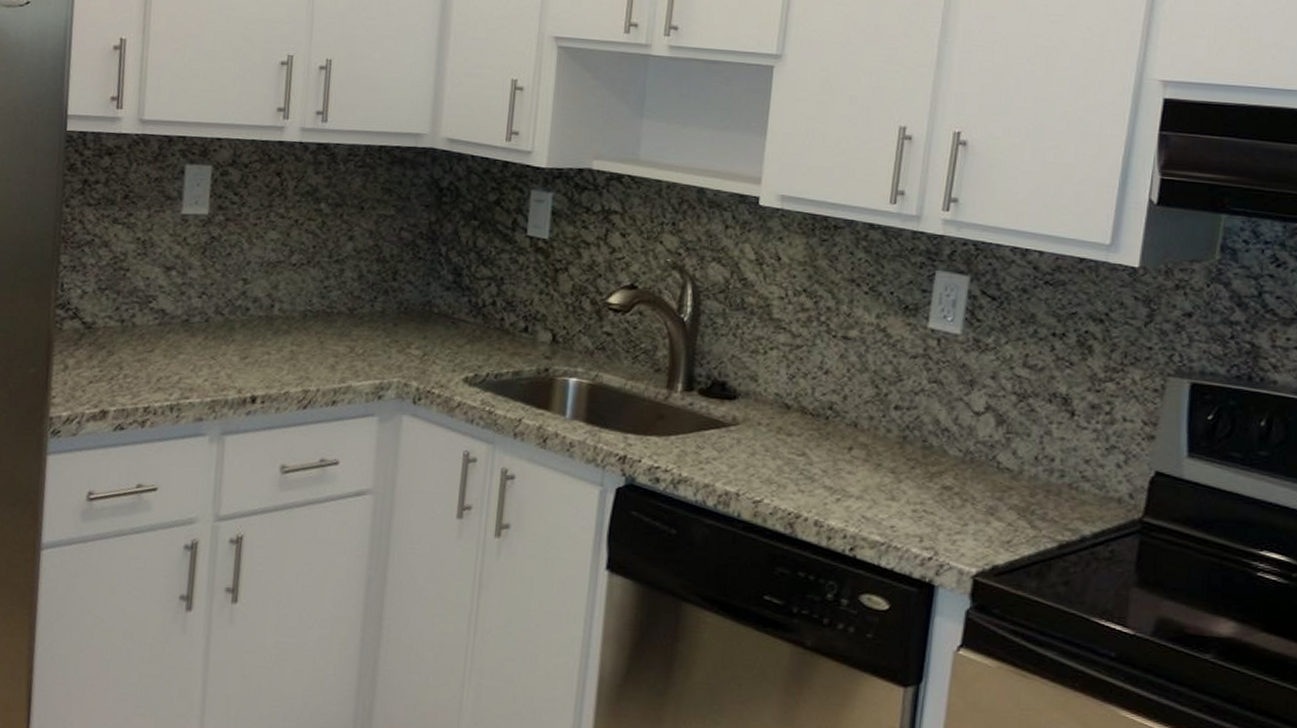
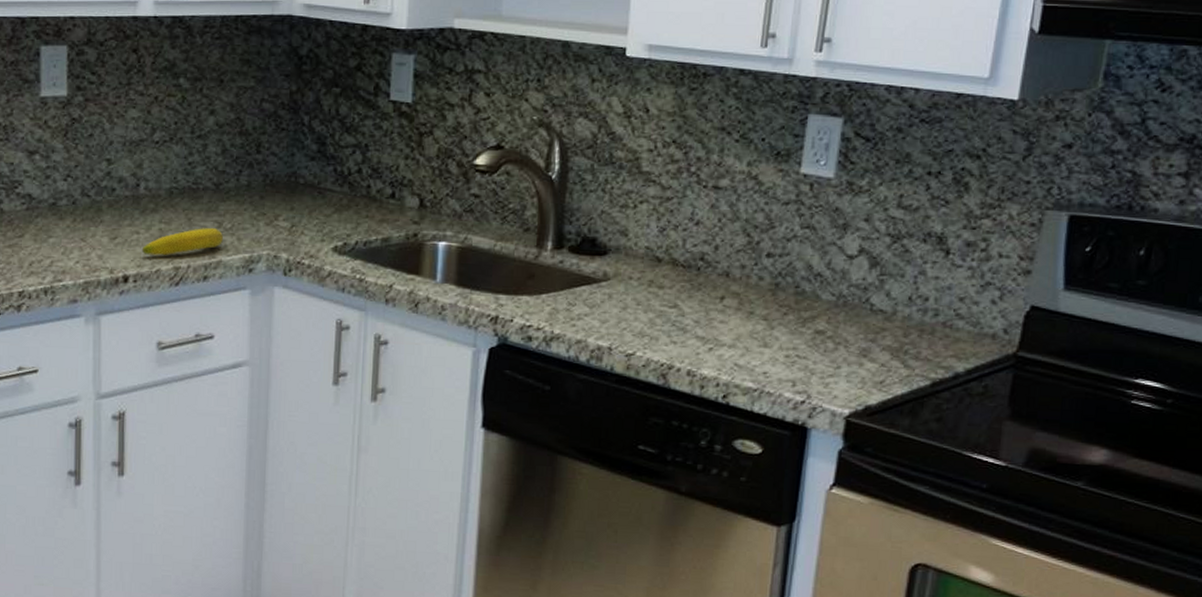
fruit: none [271,352,355,378] -> present [141,228,224,256]

